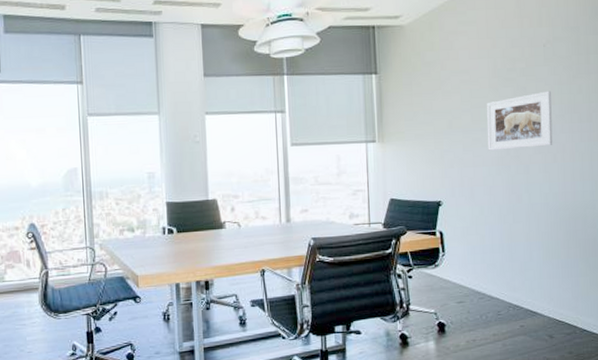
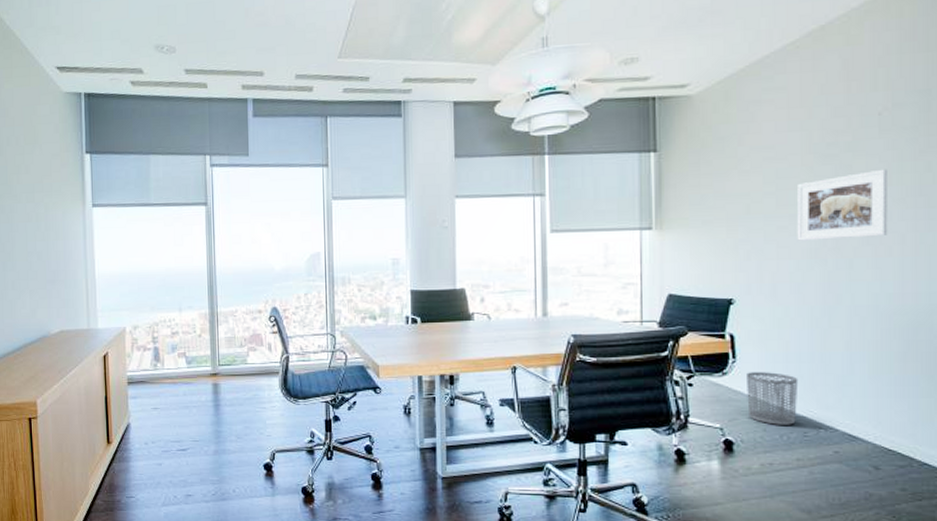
waste bin: none [453,262,493,307] -> present [747,372,799,425]

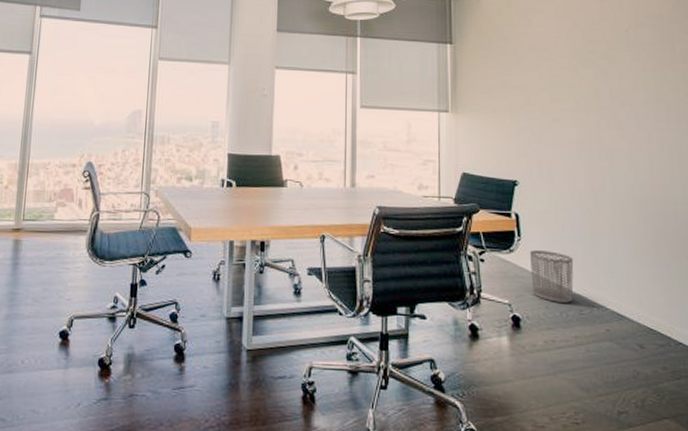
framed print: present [796,169,888,241] -> none [566,76,638,133]

